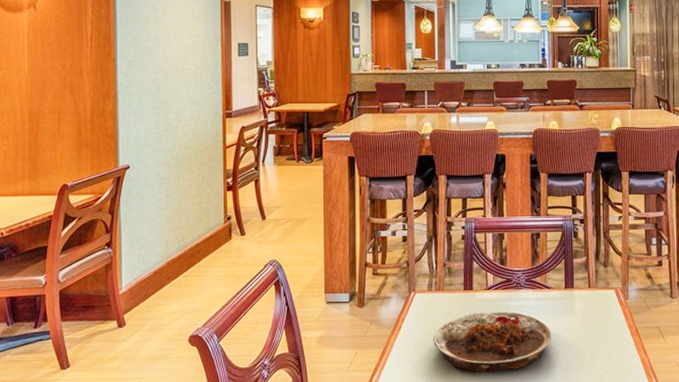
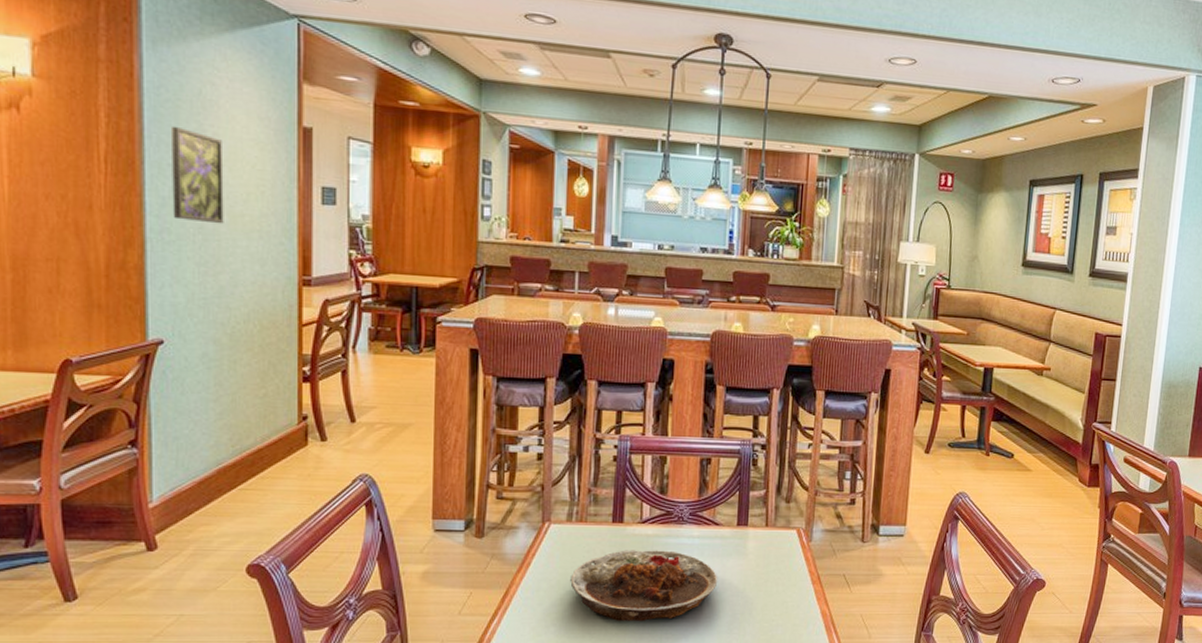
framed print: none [135,9,171,77] -> present [172,125,224,224]

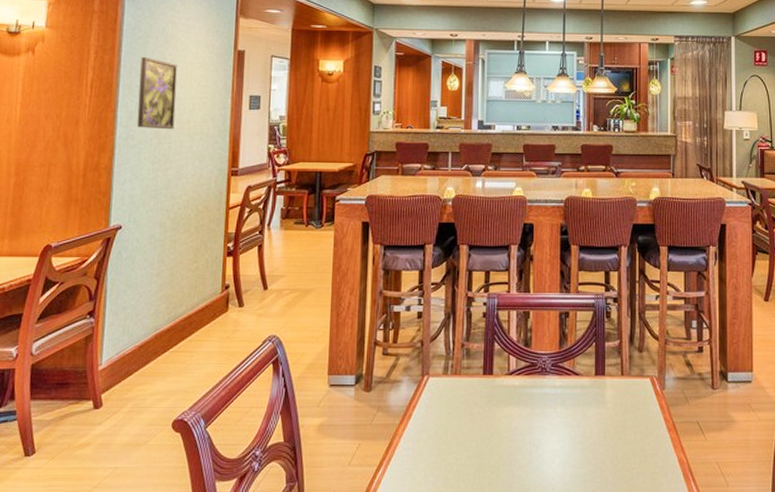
plate: present [570,550,718,622] -> none [446,400,580,472]

